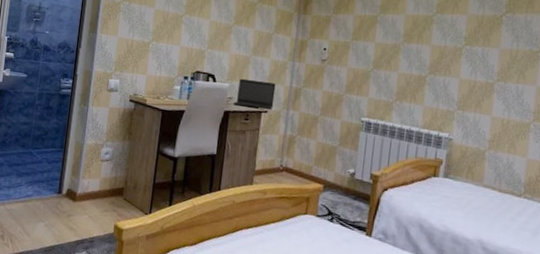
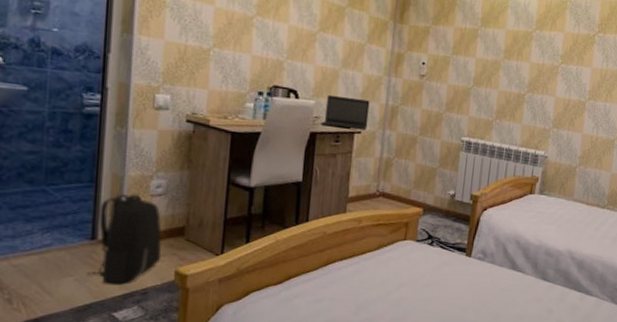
backpack: none [53,158,108,232] -> present [87,193,163,284]

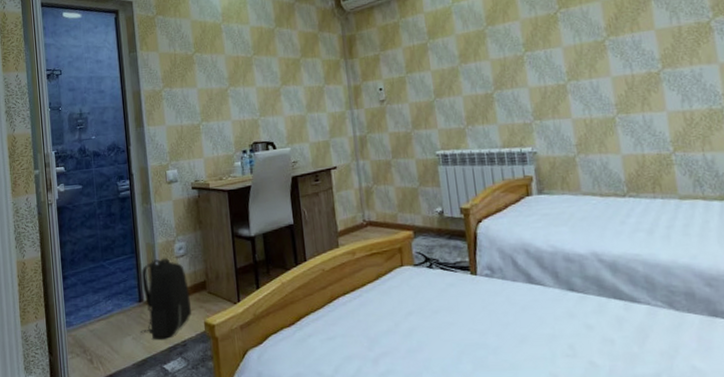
laptop: present [320,94,370,131] -> none [299,136,342,169]

